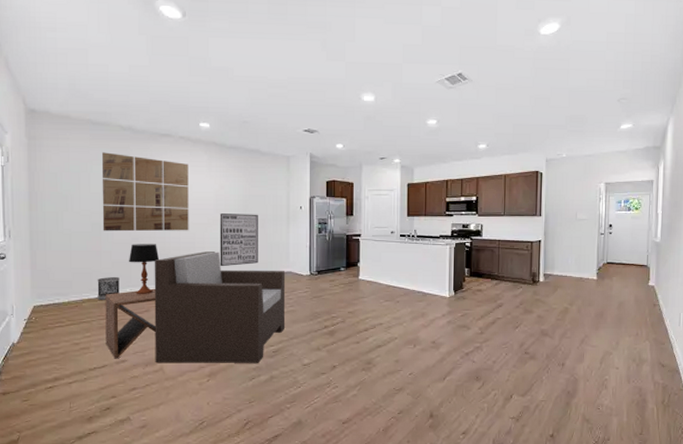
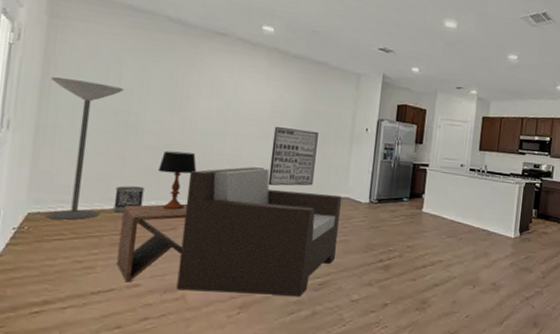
floor lamp: none [36,190,93,309] -> present [45,77,124,220]
wall art: present [101,152,189,232] -> none [130,43,245,143]

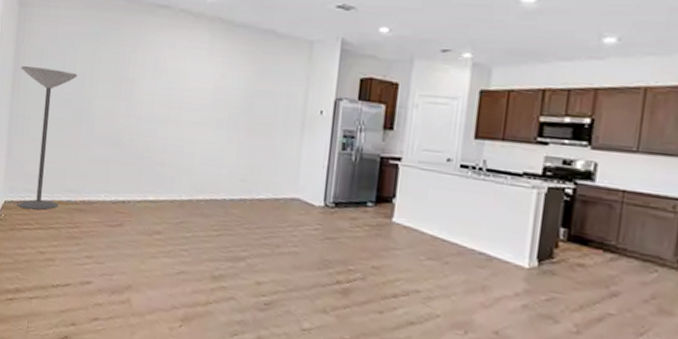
wastebasket: present [113,186,144,212] -> none [69,176,95,205]
side table: present [116,203,187,283] -> none [72,197,132,279]
table lamp: present [157,150,197,210] -> none [106,139,141,204]
armchair: present [176,167,343,296] -> none [122,158,292,315]
wall art: present [268,127,319,186] -> none [210,111,265,183]

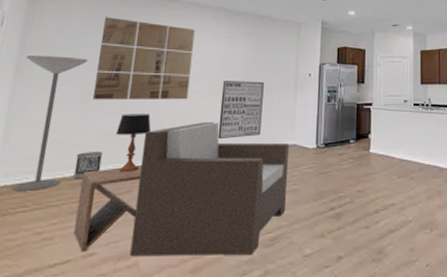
wastebasket: none [69,176,95,205] -> present [73,152,103,179]
side table: none [72,197,132,279] -> present [73,164,142,252]
wall art: none [83,25,187,130] -> present [92,17,195,100]
table lamp: none [106,139,141,204] -> present [115,114,152,171]
armchair: none [122,158,292,315] -> present [129,122,290,256]
wall art: none [210,111,265,183] -> present [217,81,264,140]

